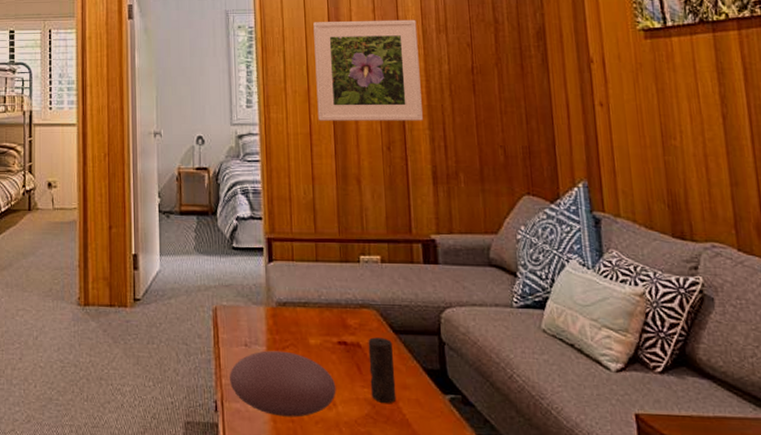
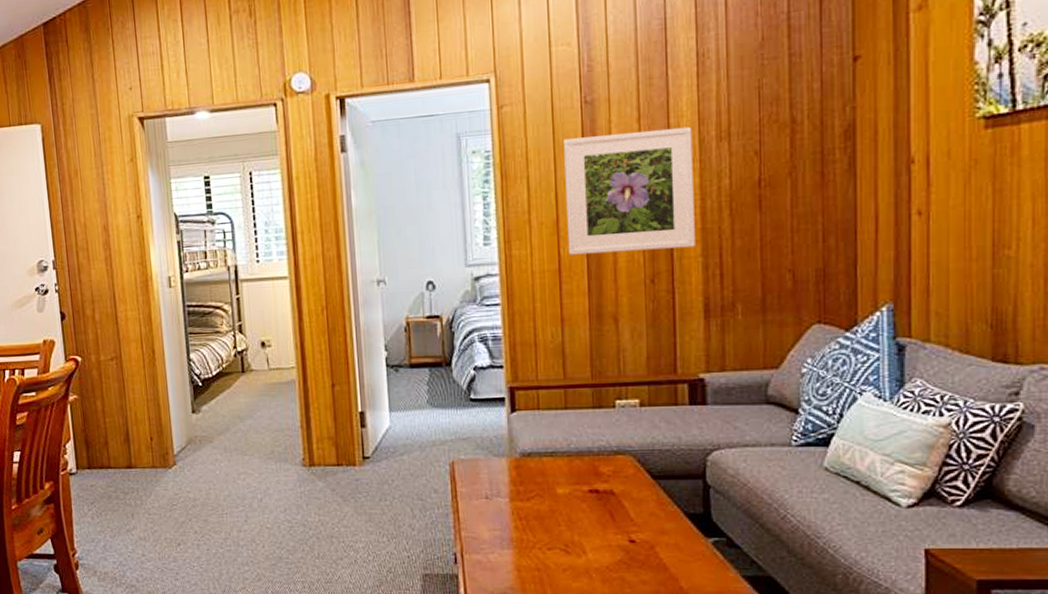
decorative bowl: present [230,350,336,417] -> none [469,502,586,566]
candle: present [368,337,396,403] -> none [623,484,653,548]

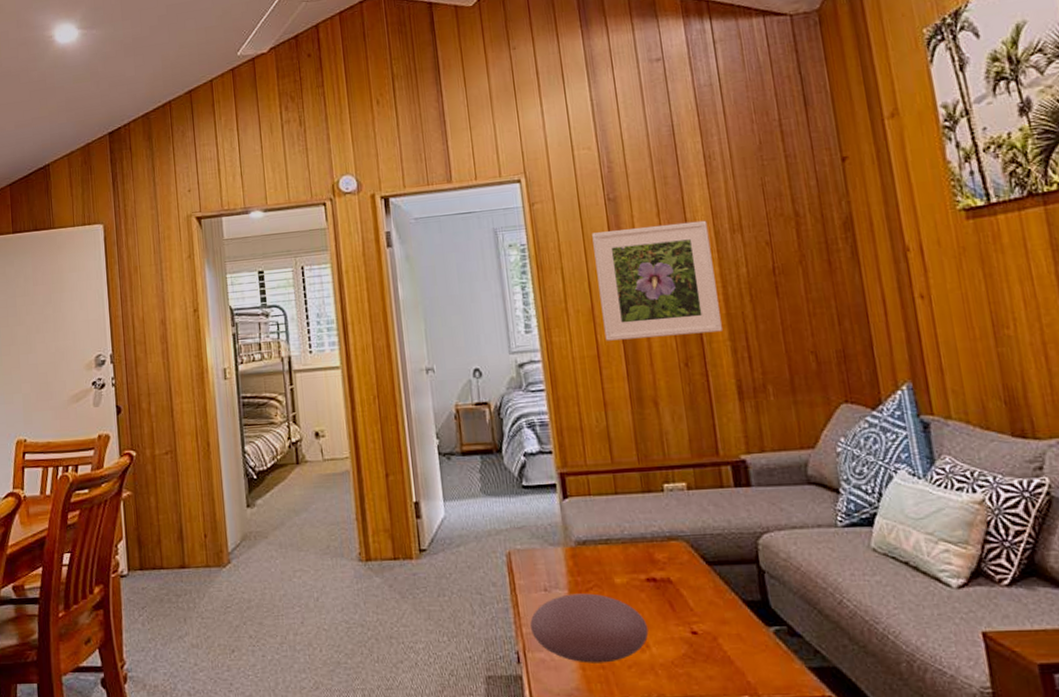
decorative bowl: none [469,502,586,566] -> present [530,593,649,663]

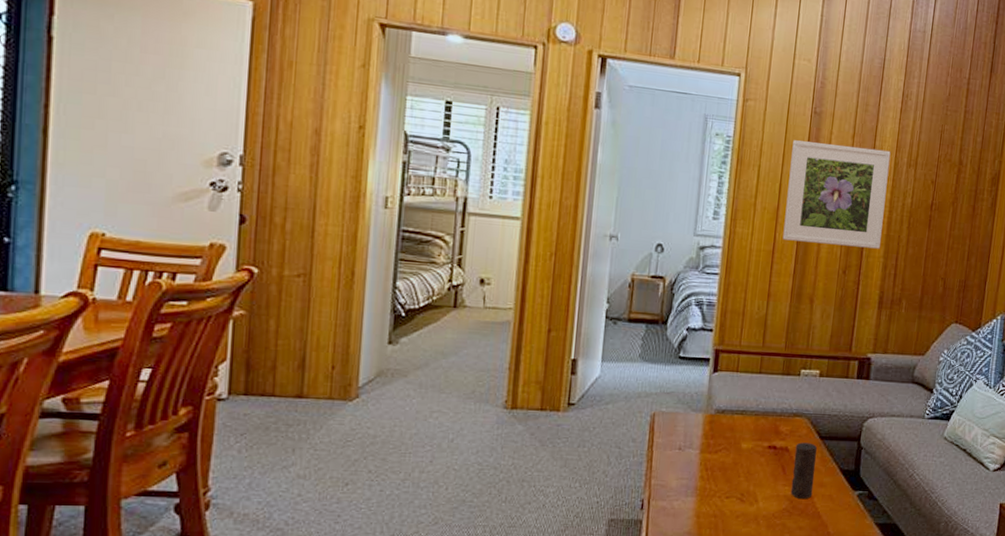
decorative bowl: present [530,593,649,663] -> none [659,454,760,513]
candle: none [679,570,715,640] -> present [790,442,818,499]

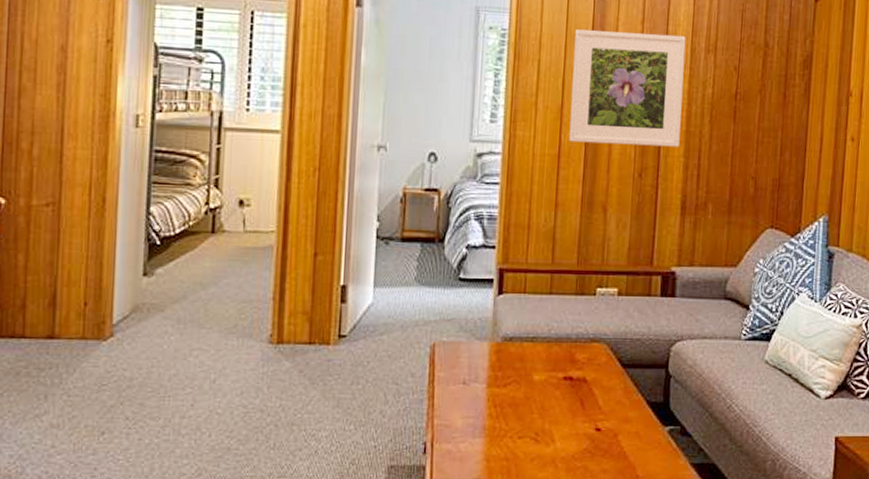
candle: present [790,442,818,499] -> none [591,372,620,437]

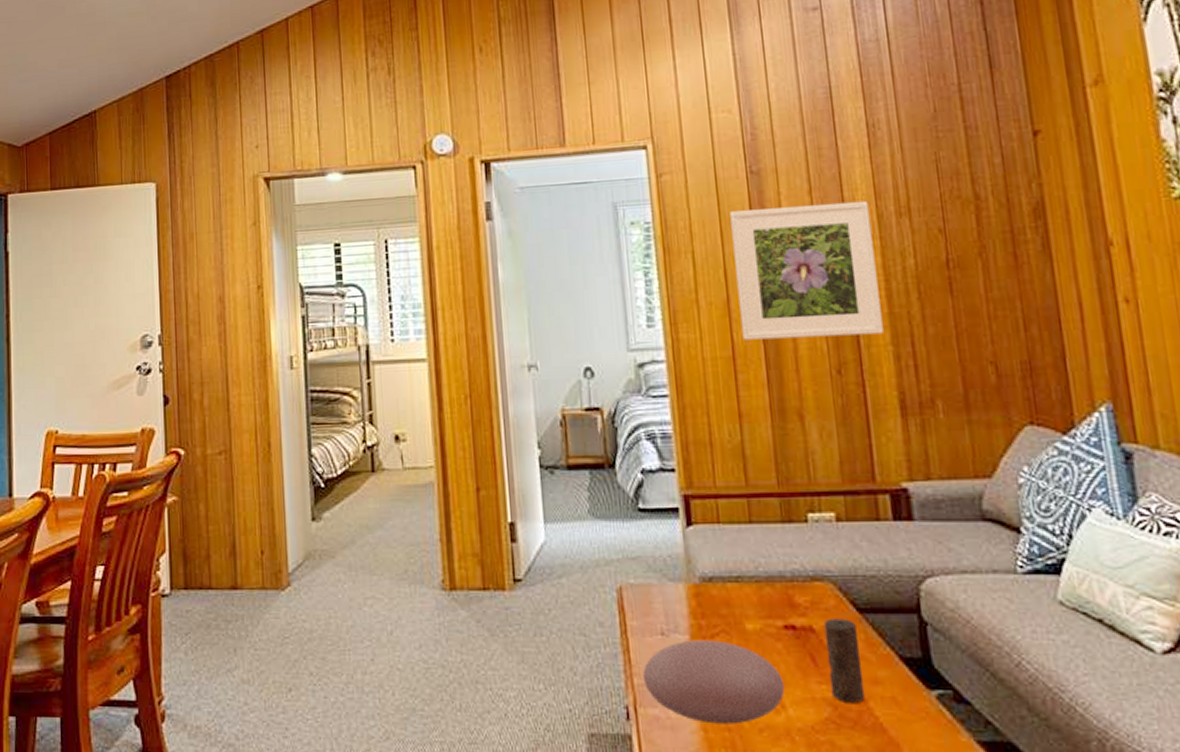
decorative bowl: none [443,388,557,455] -> present [643,640,785,725]
candle: none [591,372,620,437] -> present [823,618,865,703]

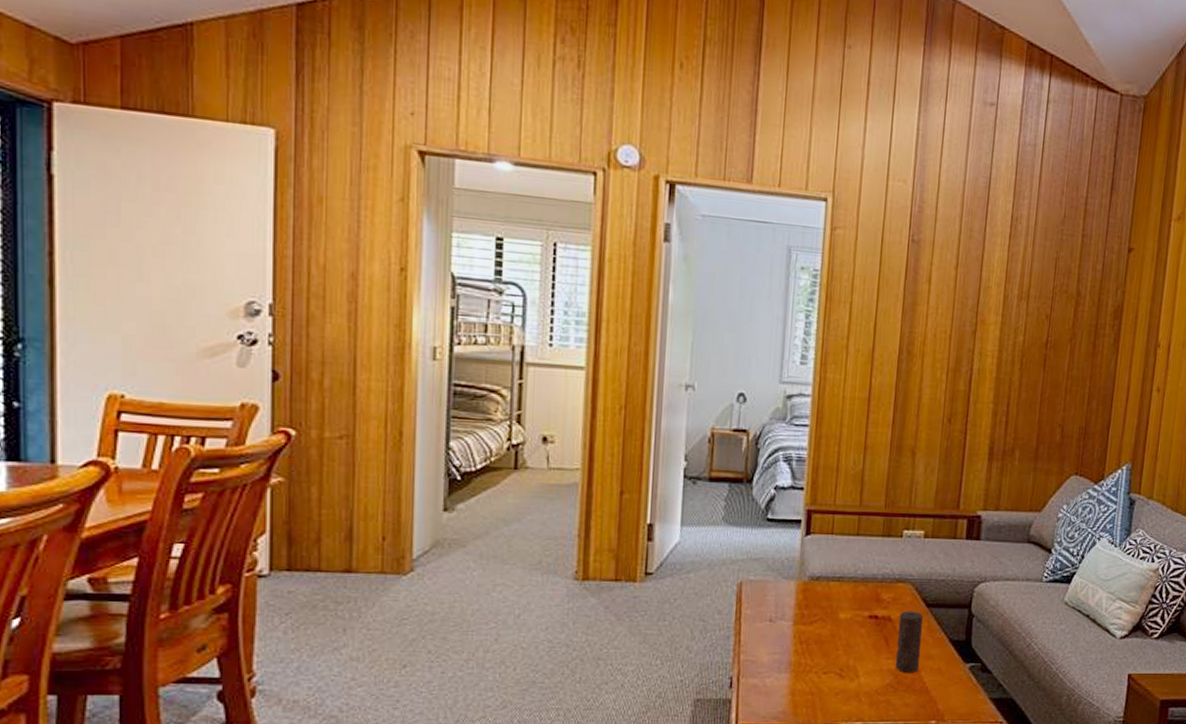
decorative bowl: present [643,640,785,725] -> none [749,625,861,690]
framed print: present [730,200,883,340] -> none [879,272,999,394]

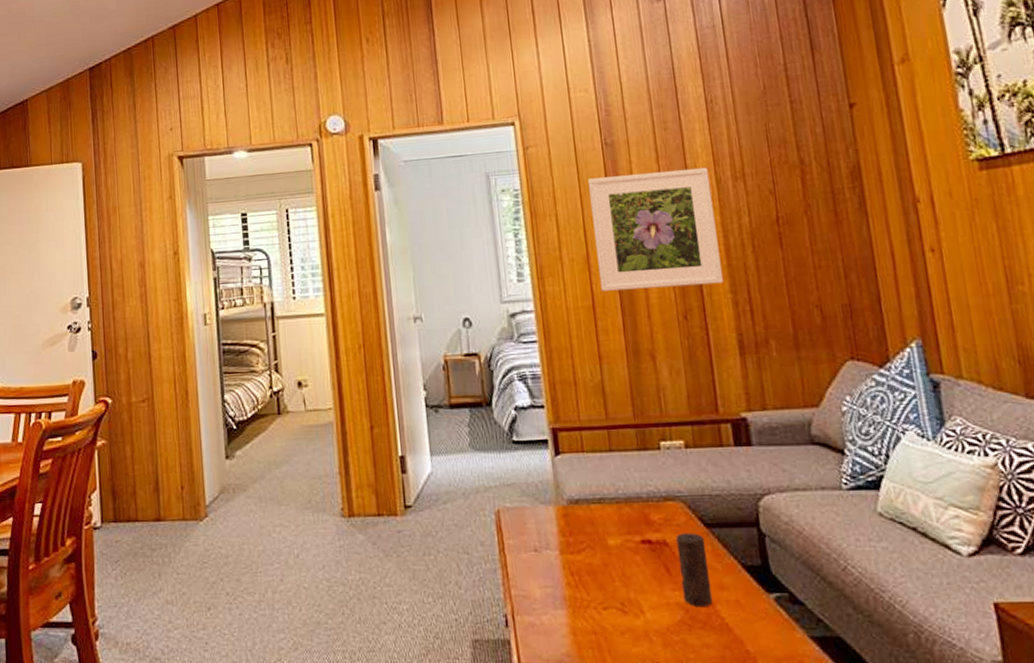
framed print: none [879,272,999,394] -> present [588,167,723,291]

